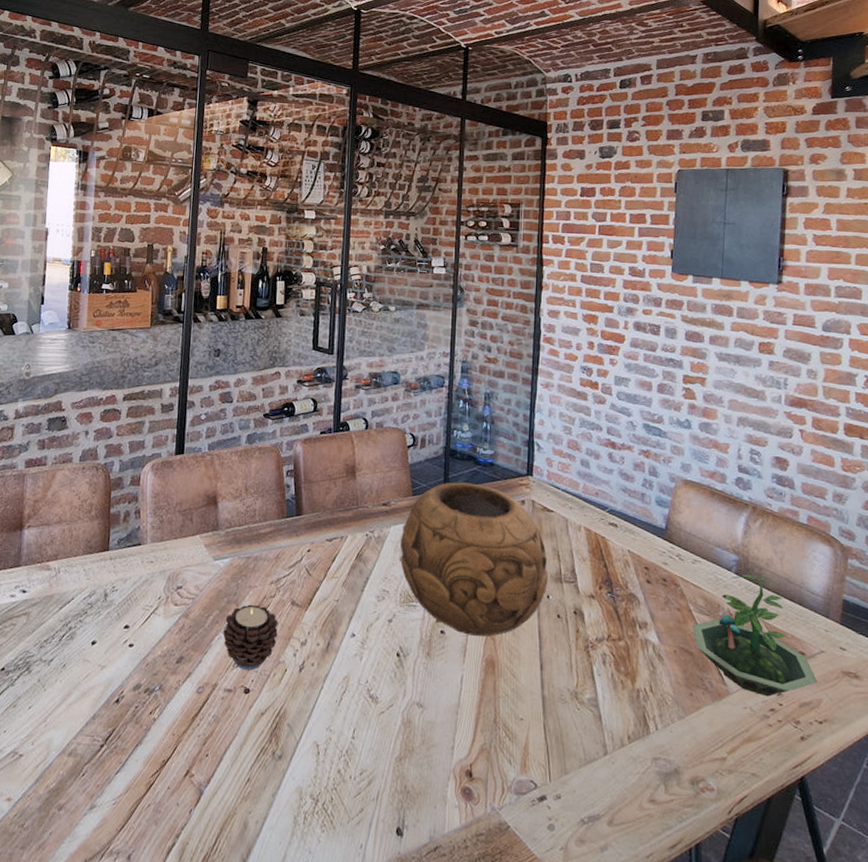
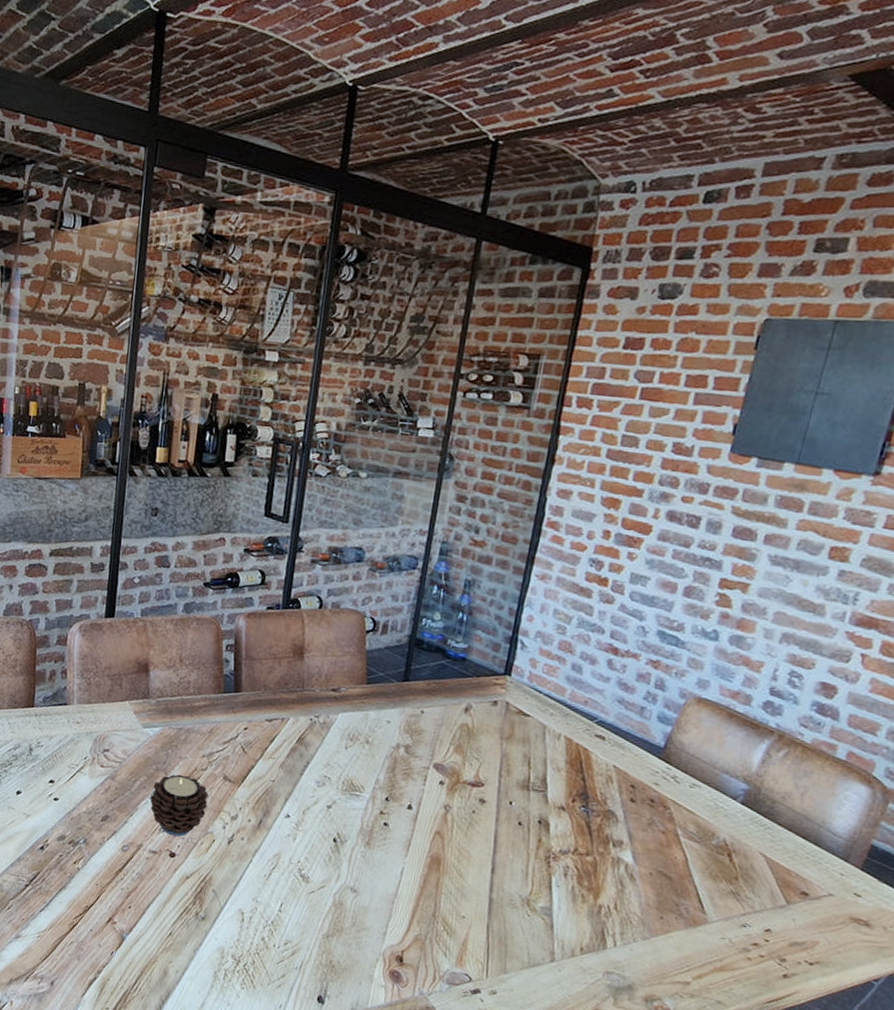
decorative bowl: present [400,482,548,636] -> none [346,674,516,835]
terrarium: present [692,575,819,697] -> none [676,805,819,932]

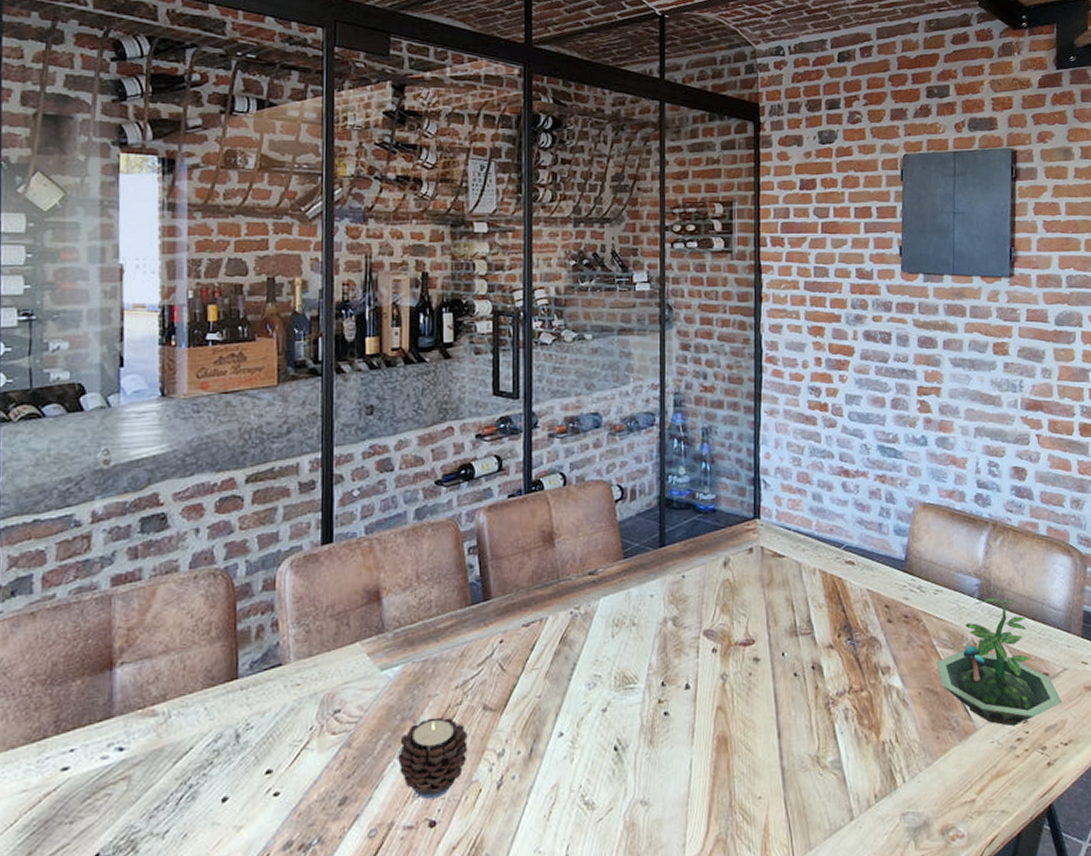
terrarium: none [676,805,819,932] -> present [936,598,1063,726]

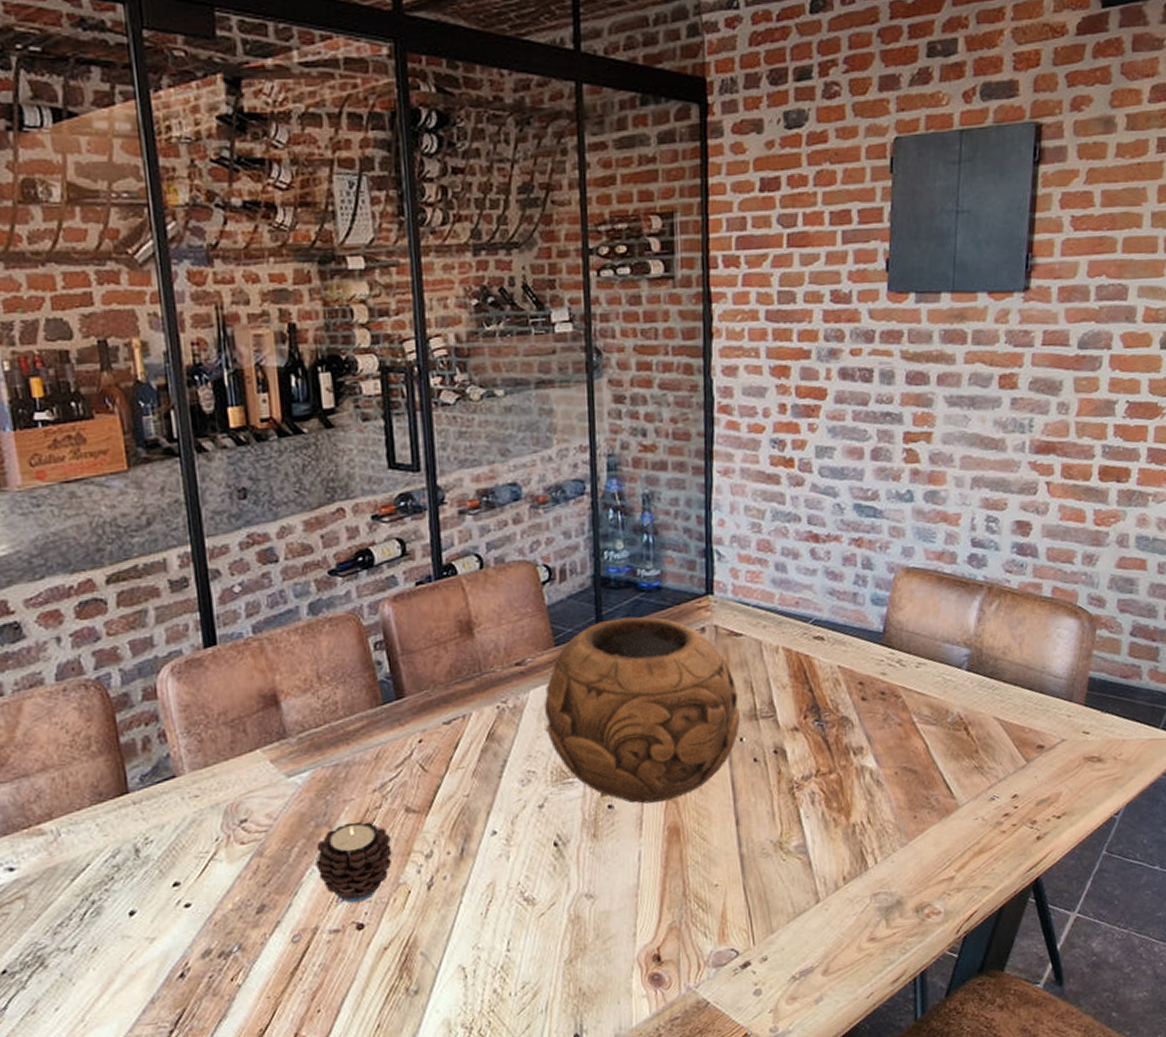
decorative bowl: none [611,535,782,712] -> present [543,616,740,804]
terrarium: present [936,598,1063,726] -> none [915,667,1058,802]

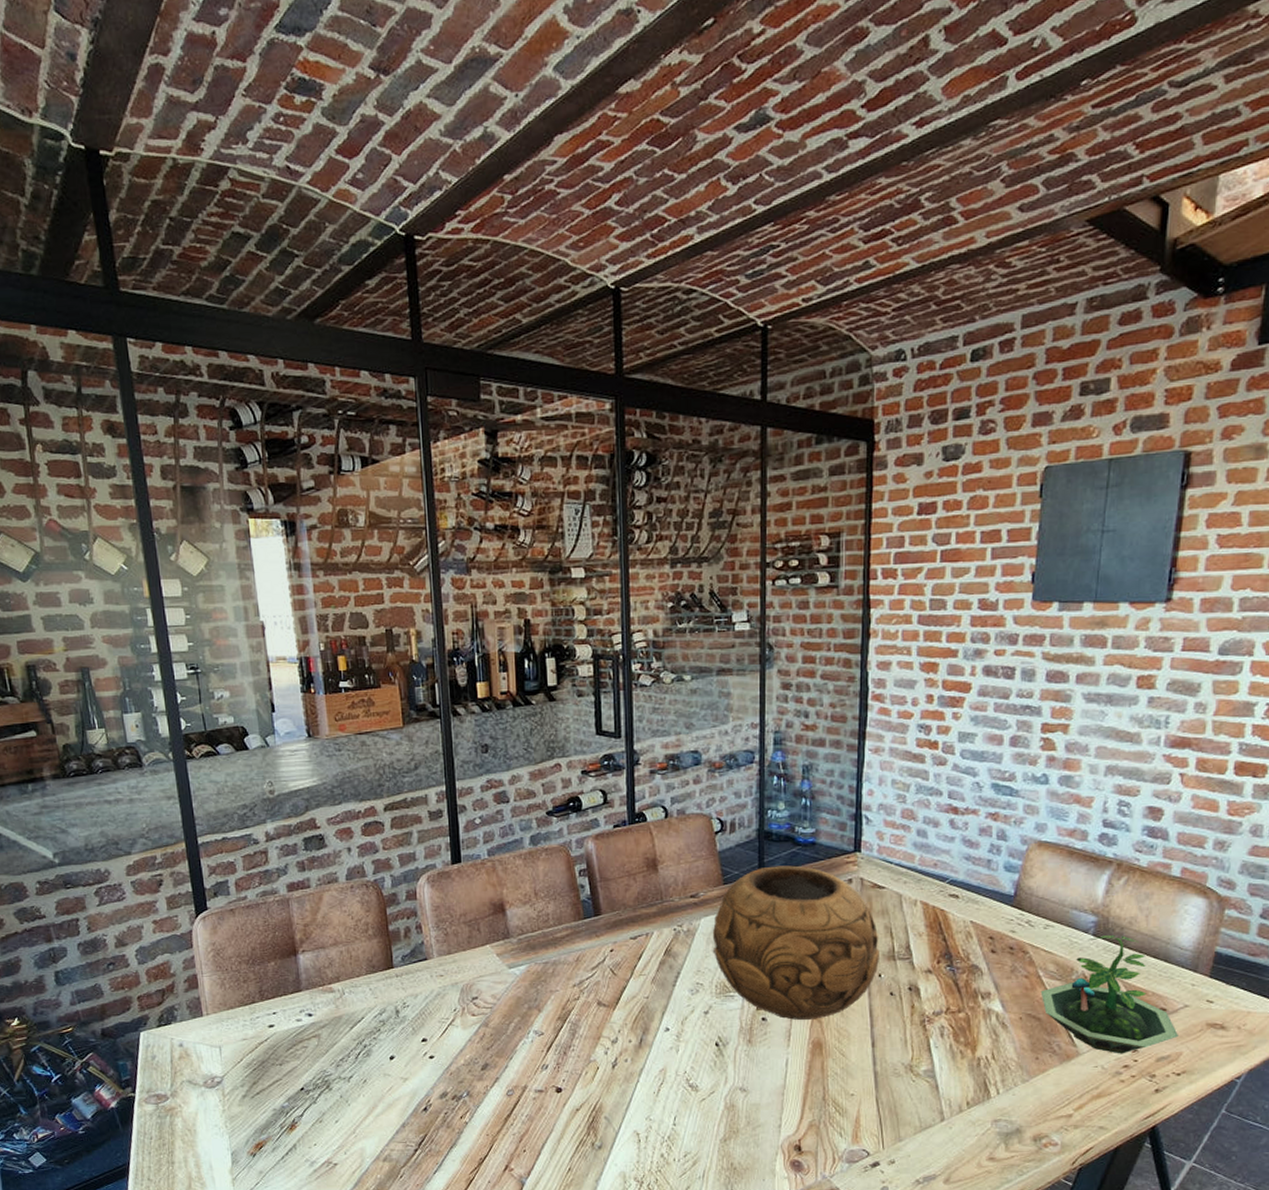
candle: present [316,821,392,904] -> none [527,1008,586,1071]
terrarium: none [915,667,1058,802] -> present [1040,935,1180,1054]

